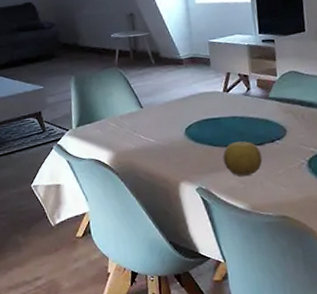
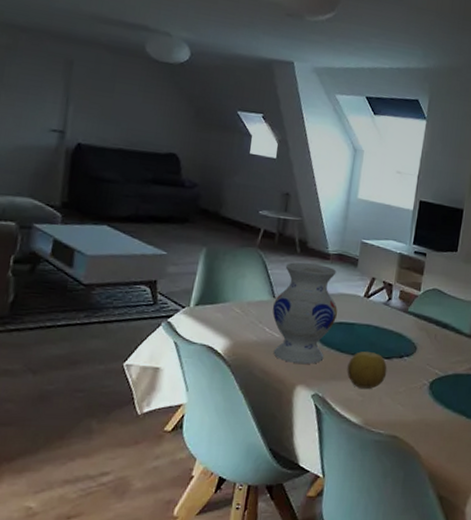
vase: none [142,70,202,163] -> present [272,262,338,364]

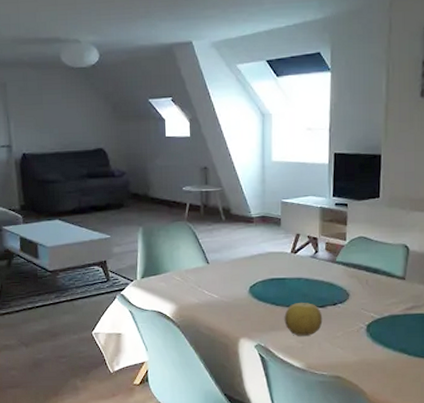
vase: present [272,262,338,364] -> none [207,228,268,320]

